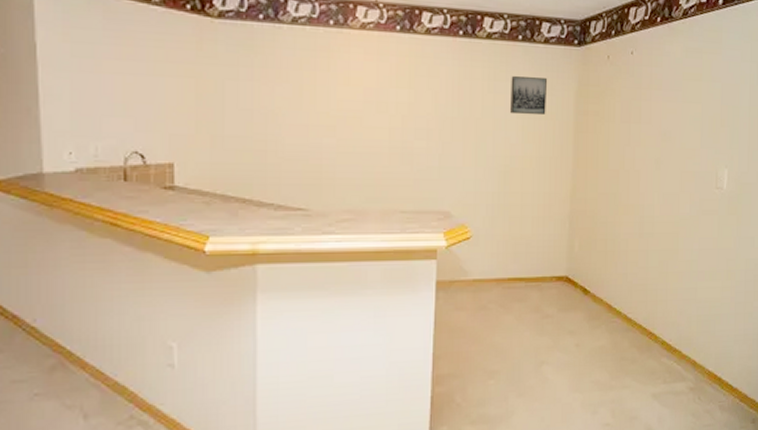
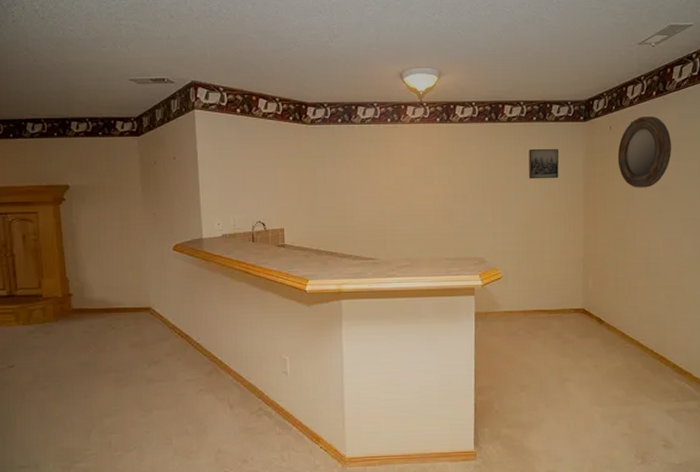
home mirror: none [614,46,674,133] -> present [617,117,671,188]

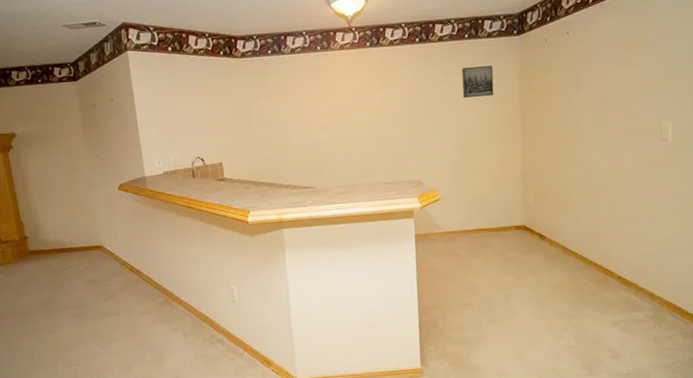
home mirror: present [617,117,671,188] -> none [554,25,611,101]

